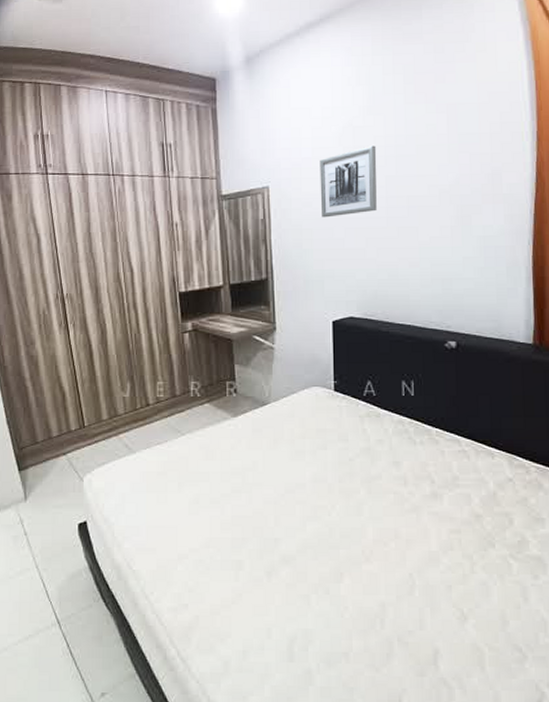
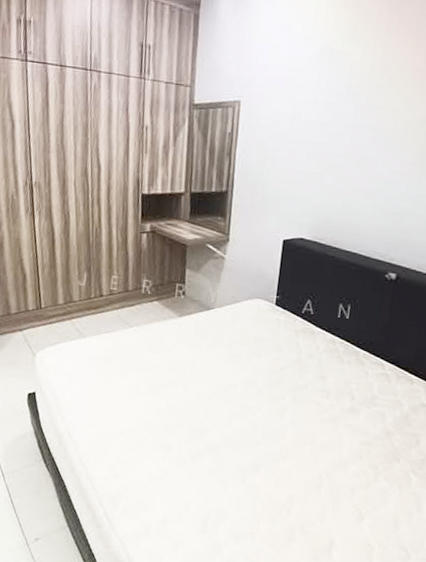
wall art: present [319,145,377,218] -> none [287,72,351,140]

